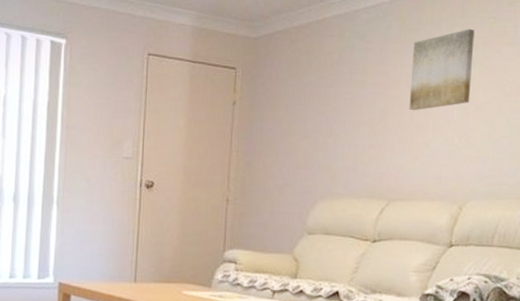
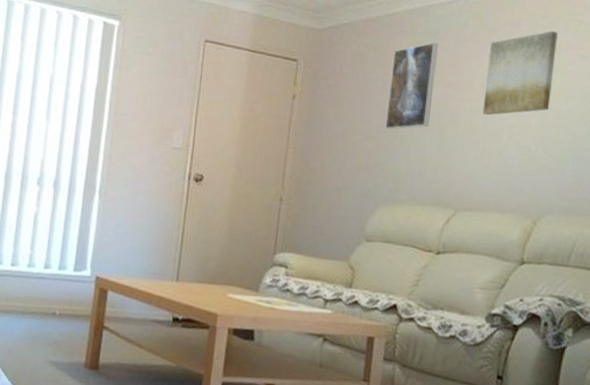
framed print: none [320,45,365,129] -> present [385,42,438,130]

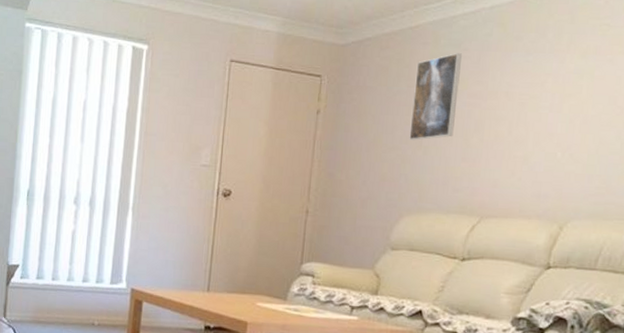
wall art: present [482,30,558,116] -> none [507,36,585,123]

